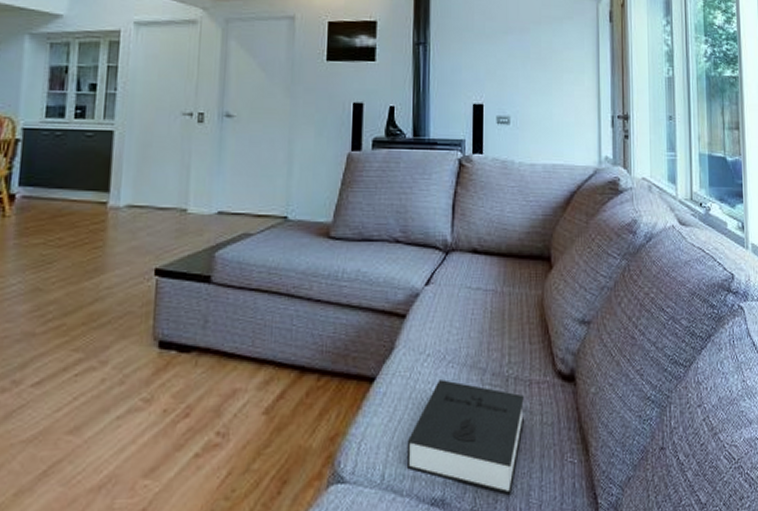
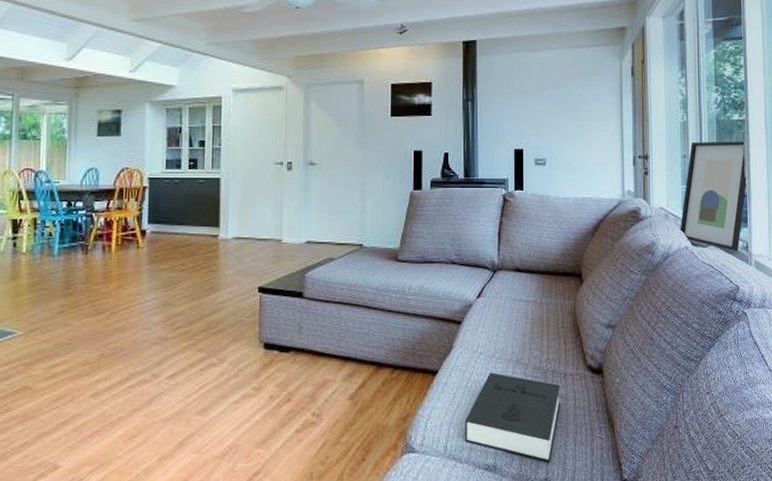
picture frame: none [665,100,742,233] -> present [680,141,748,252]

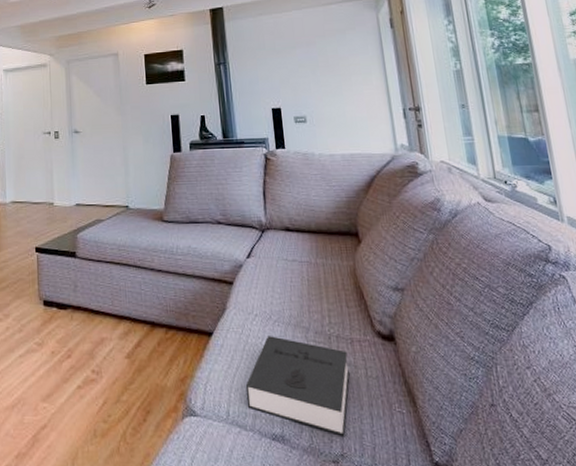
picture frame: present [680,141,748,252] -> none [467,86,547,207]

